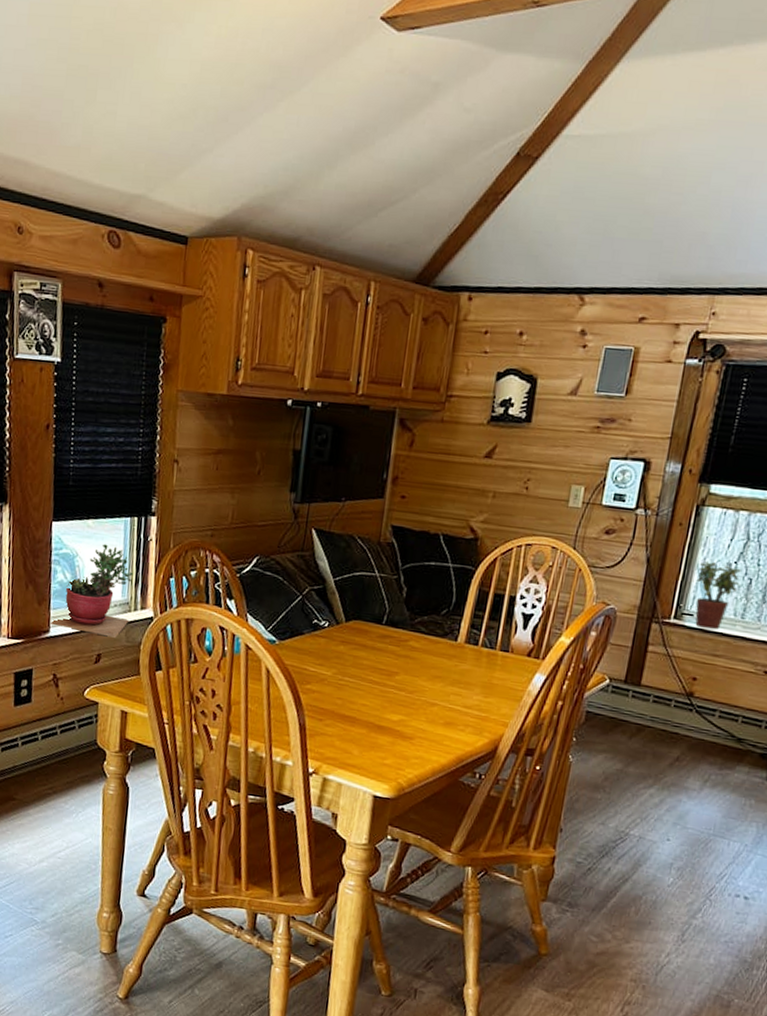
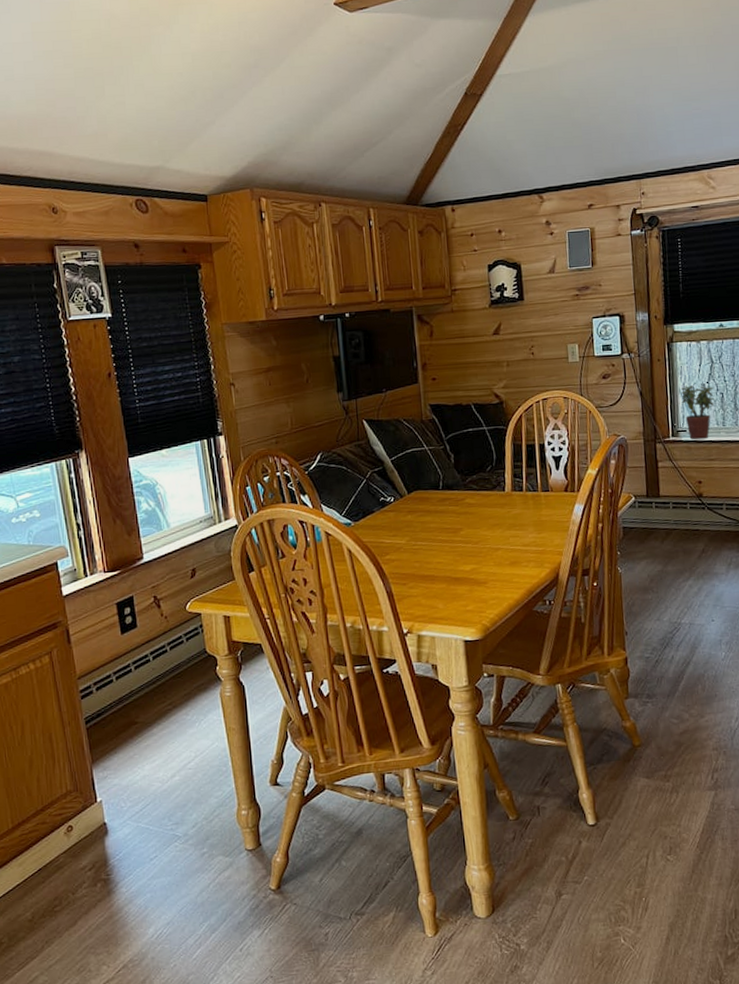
succulent plant: present [49,543,133,638] -> none [142,468,216,552]

